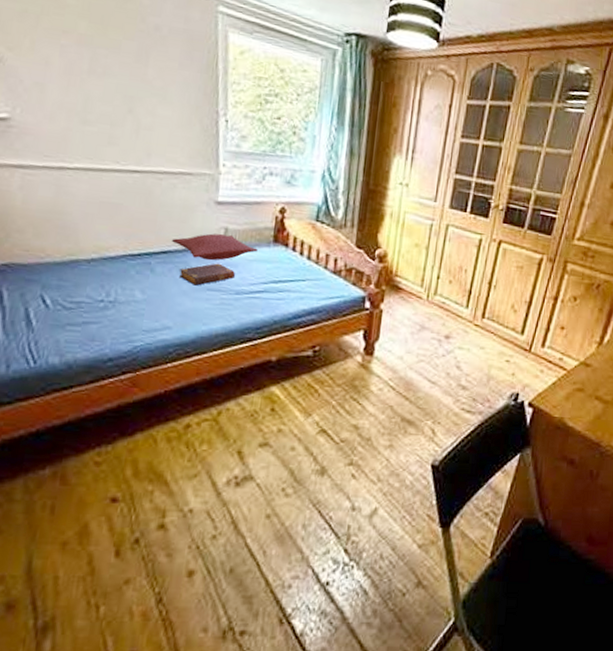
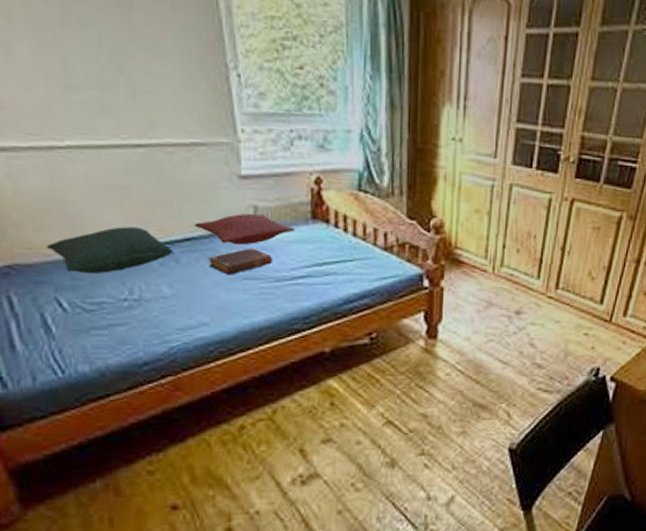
pillow: none [42,237,150,277] -> present [47,227,173,273]

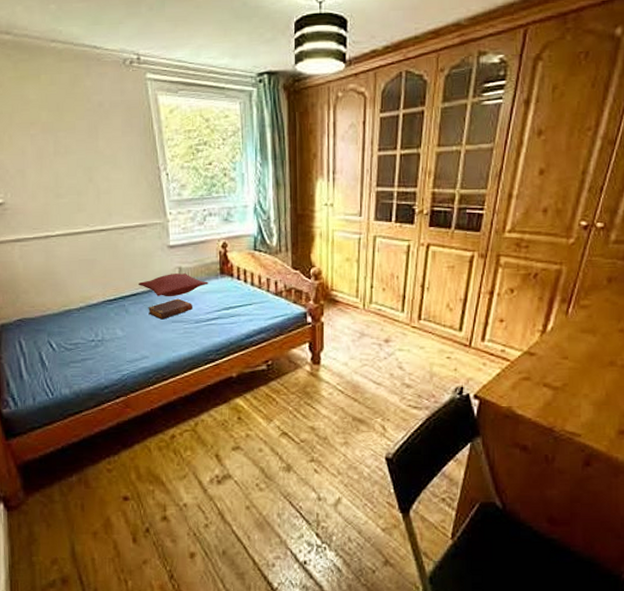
pillow: present [47,227,173,273] -> none [43,288,124,322]

